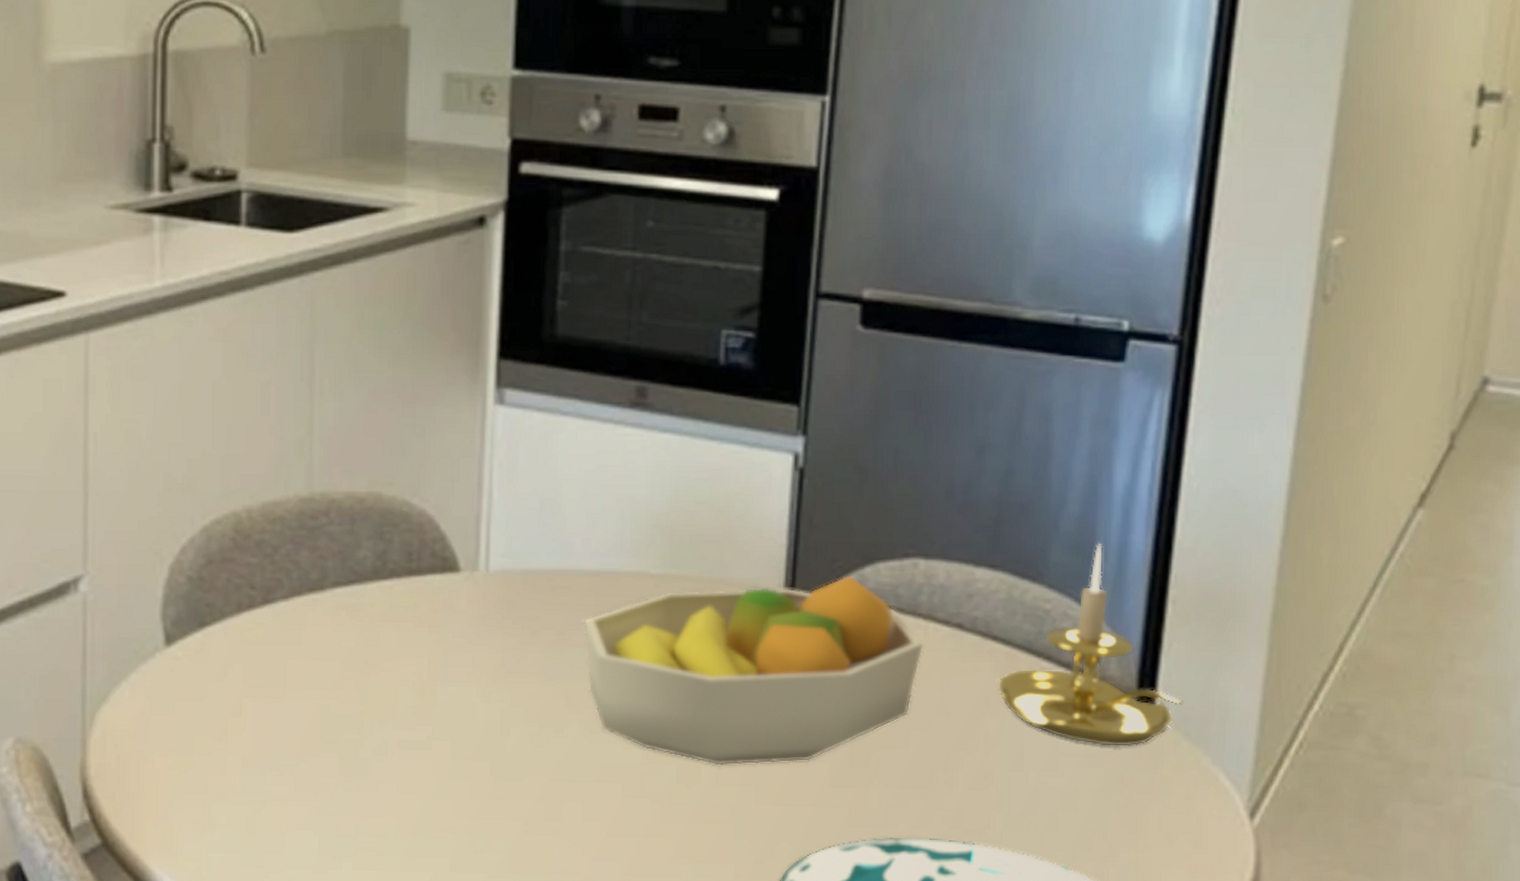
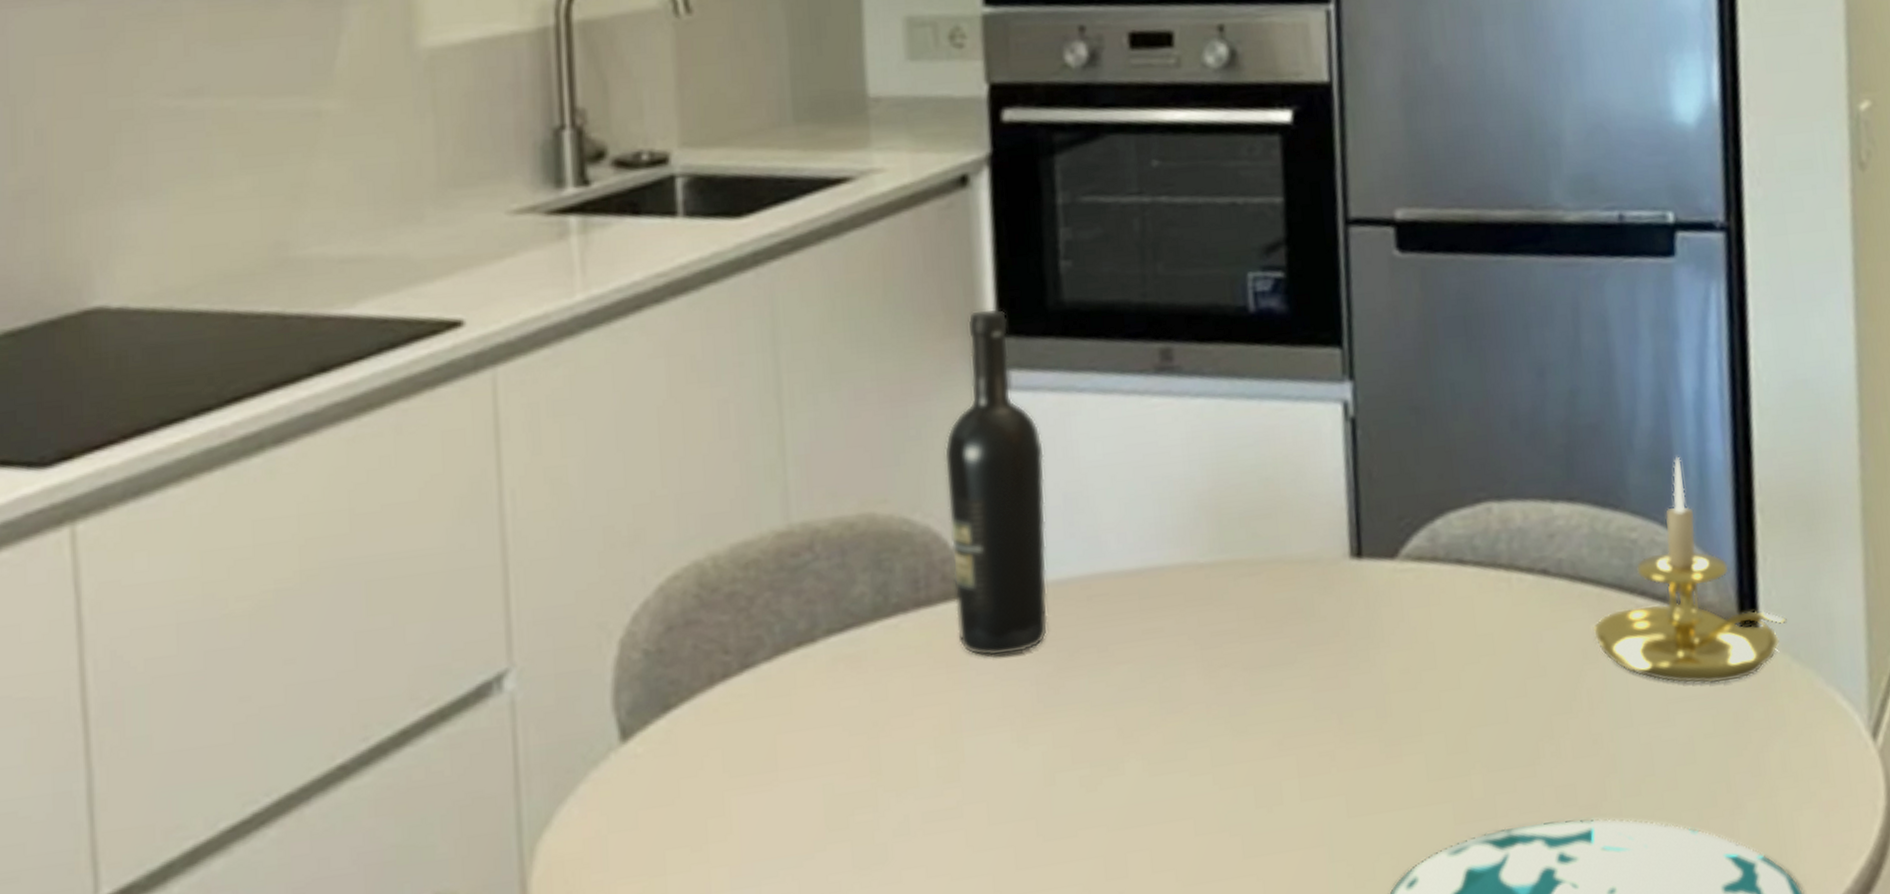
wine bottle: none [441,333,527,625] -> present [943,308,1049,657]
fruit bowl: present [584,575,924,766] -> none [1129,532,1510,779]

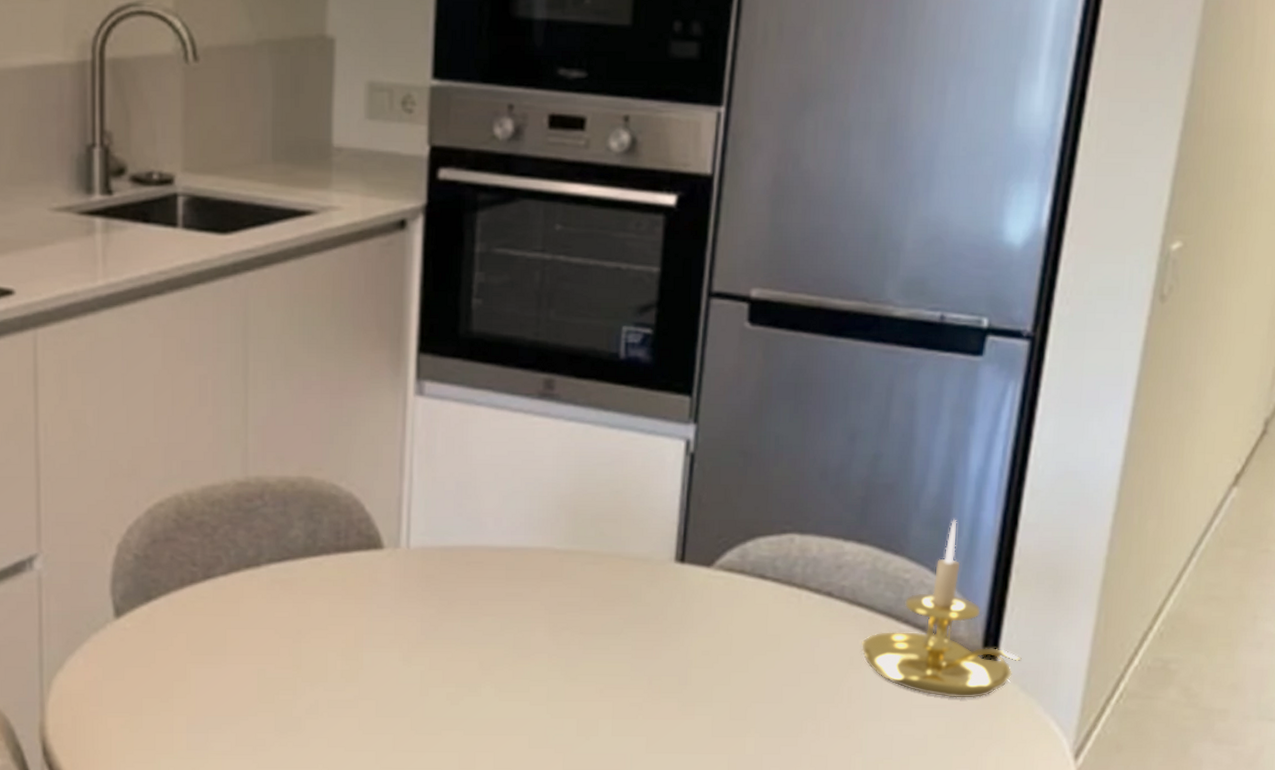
wine bottle: present [943,308,1049,657] -> none [366,330,445,597]

